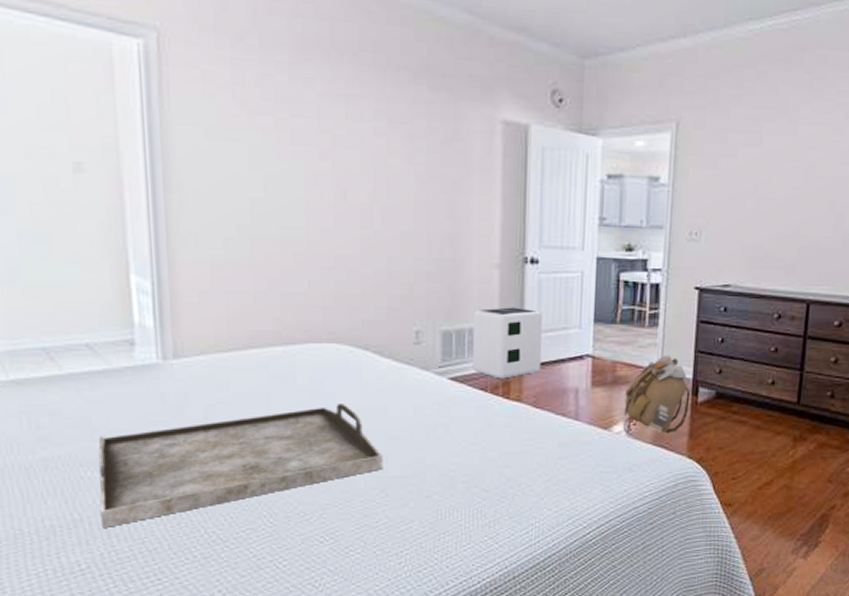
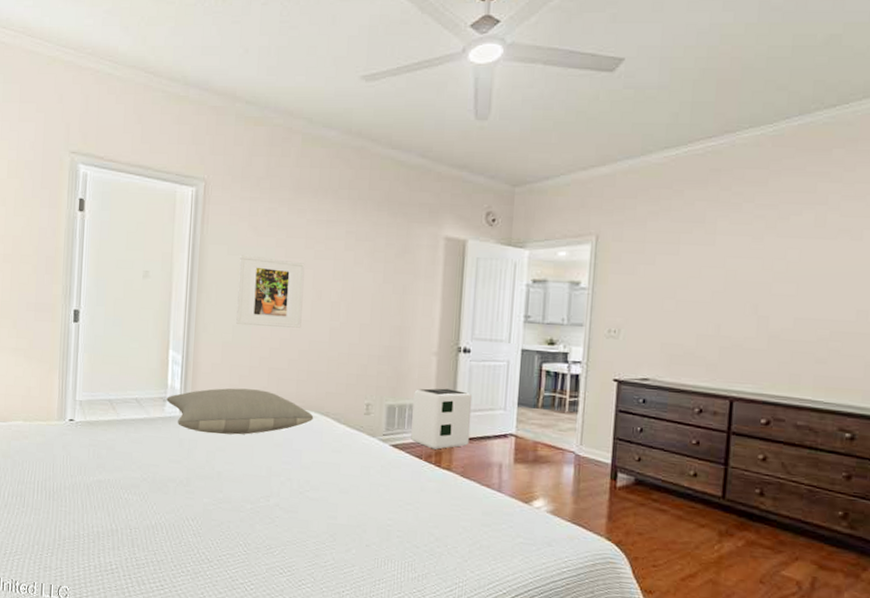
serving tray: present [98,404,383,528] -> none [129,458,334,539]
pillow: none [134,321,349,383] -> present [166,388,314,435]
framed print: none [224,140,322,239] -> present [236,255,305,328]
backpack: present [623,355,690,435] -> none [543,439,609,513]

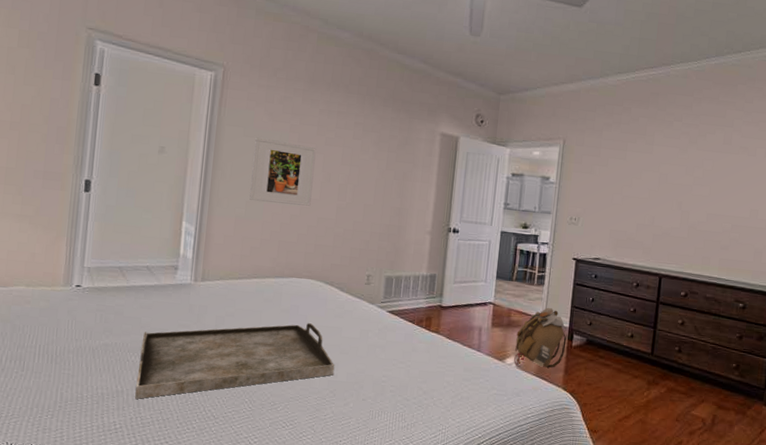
serving tray: none [129,458,334,539] -> present [135,323,335,399]
pillow: present [166,388,314,435] -> none [178,258,319,302]
air purifier: present [411,388,473,450] -> none [405,262,459,315]
backpack: none [543,439,609,513] -> present [514,307,567,368]

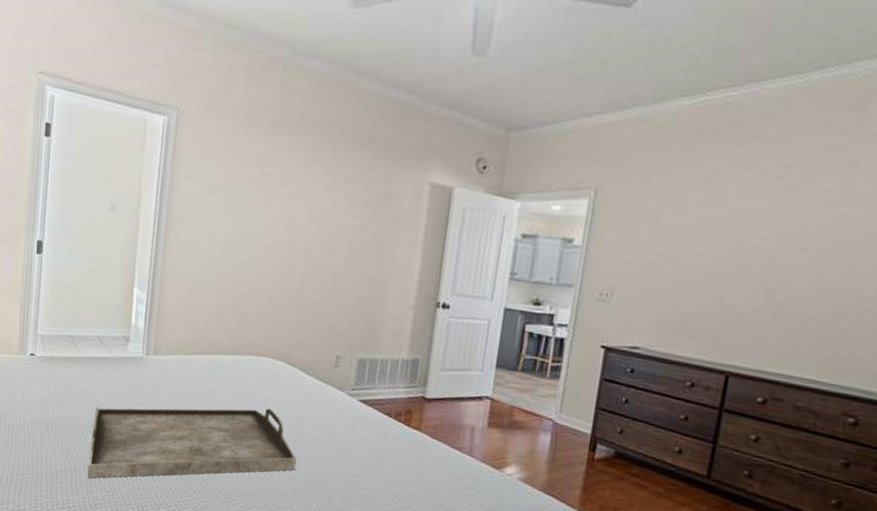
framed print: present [249,137,316,206] -> none [204,191,279,273]
backpack: present [514,307,567,368] -> none [515,406,588,484]

